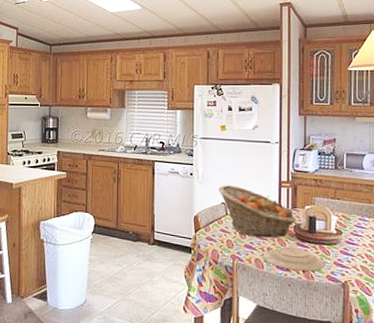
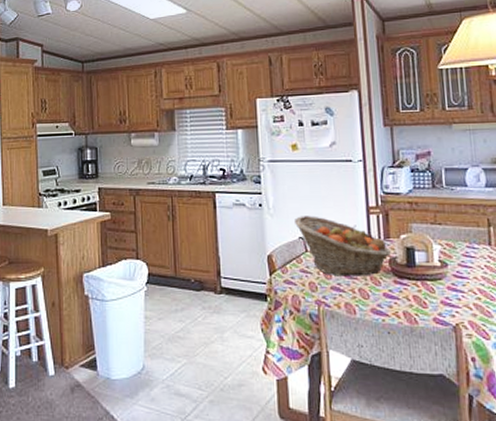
plate: present [262,247,326,272] -> none [353,286,431,314]

